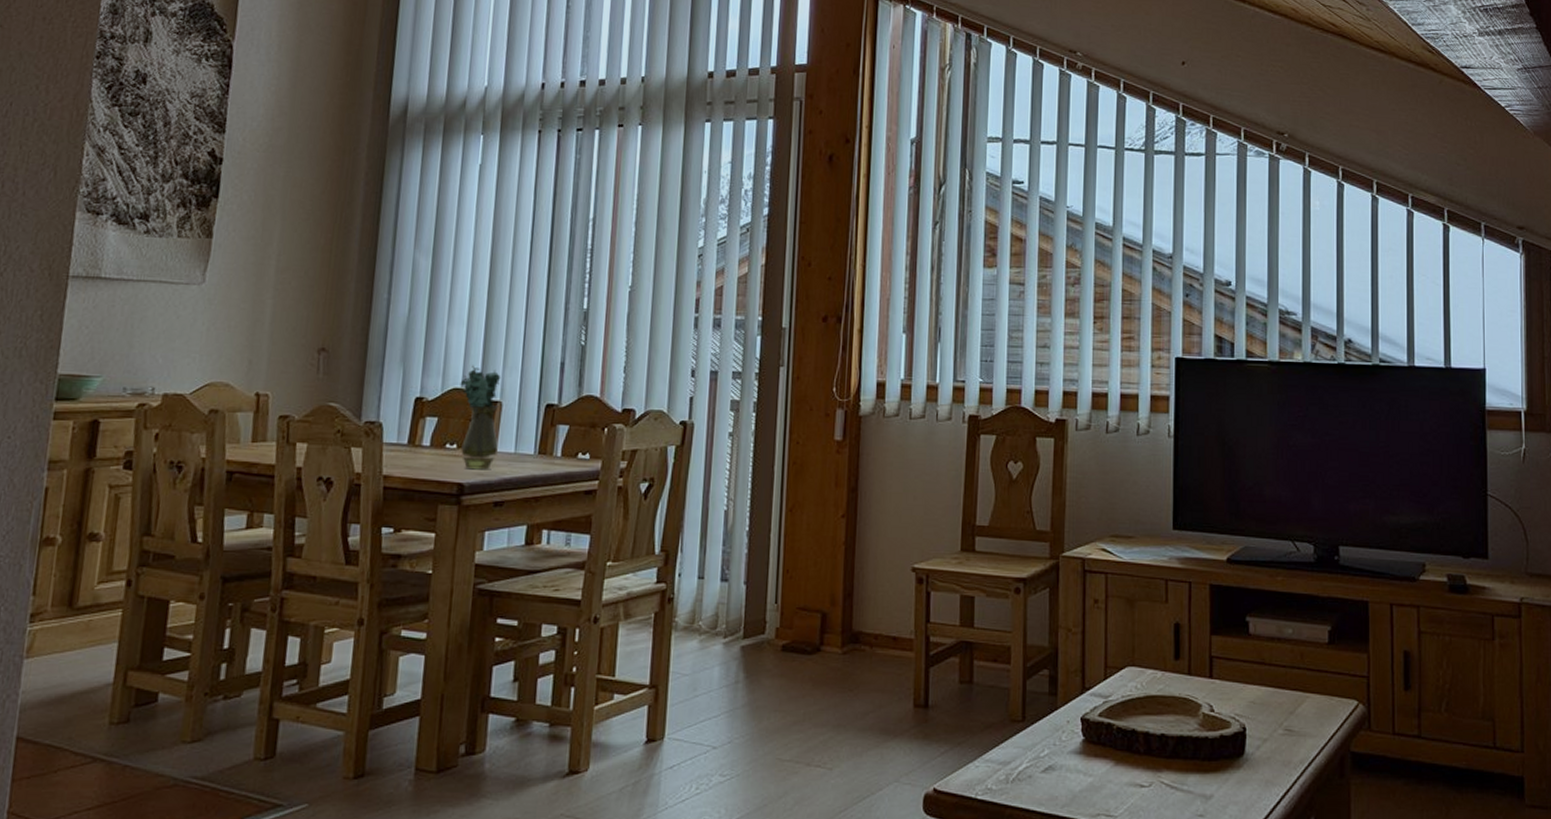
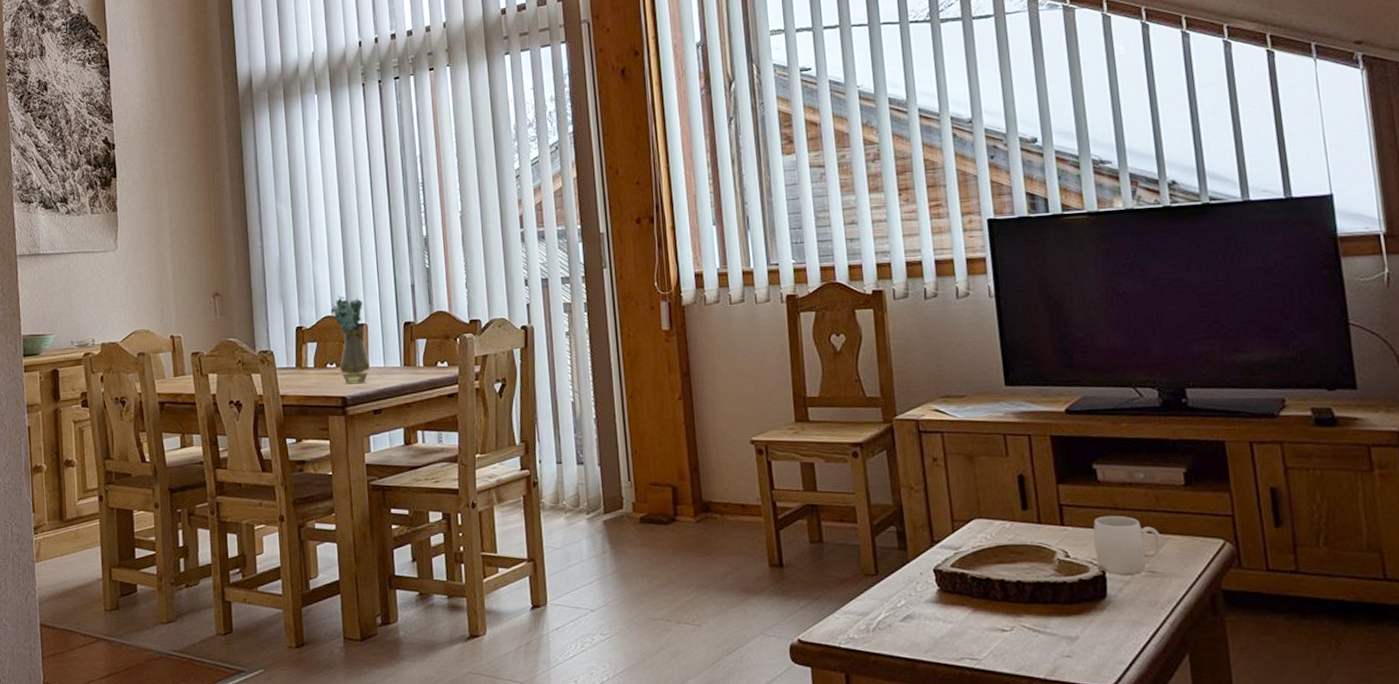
mug: none [1239,670,1301,732] -> present [1093,515,1162,575]

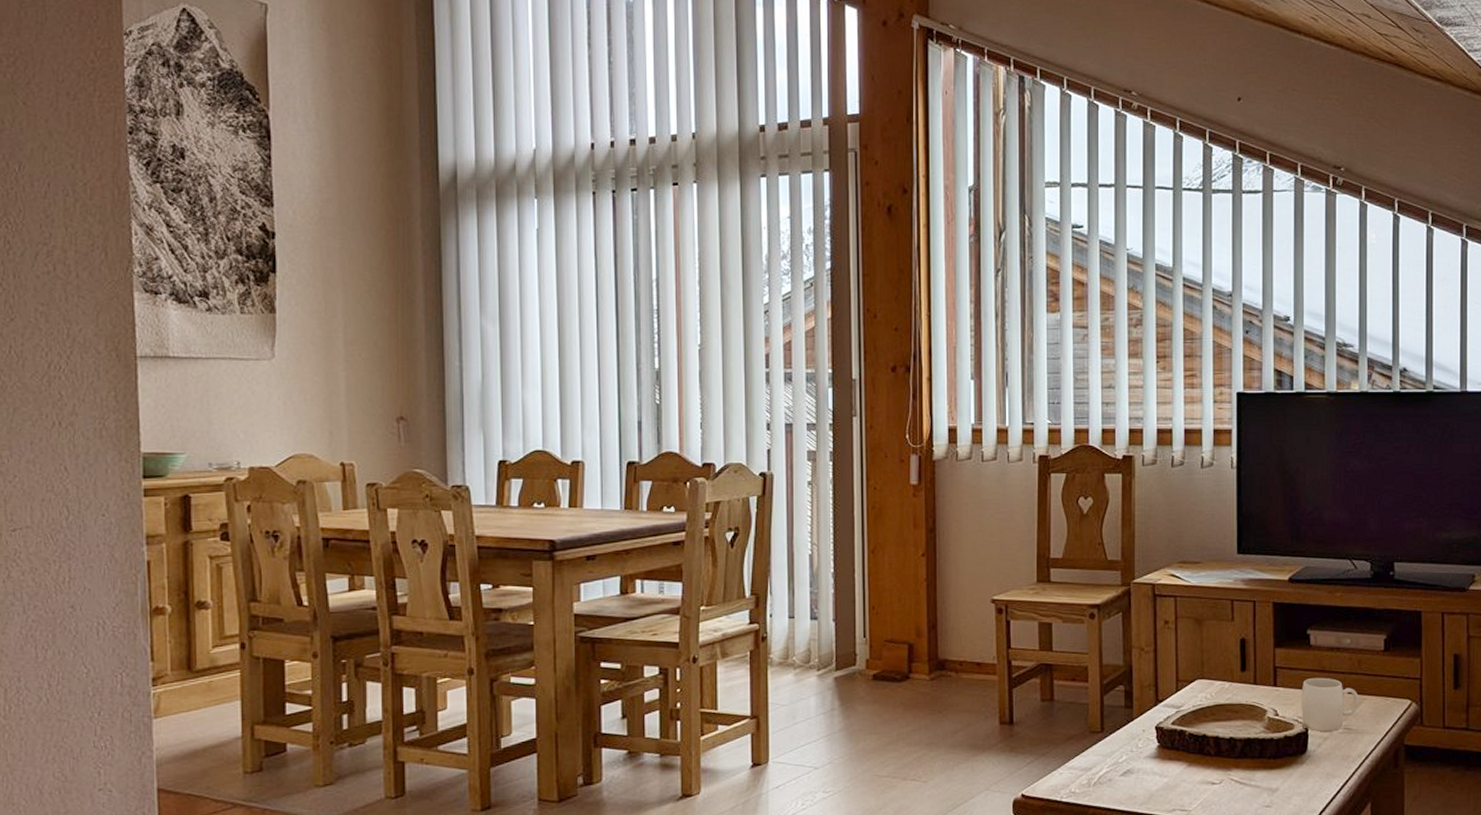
vase: present [330,294,370,385] -> none [541,427,584,527]

